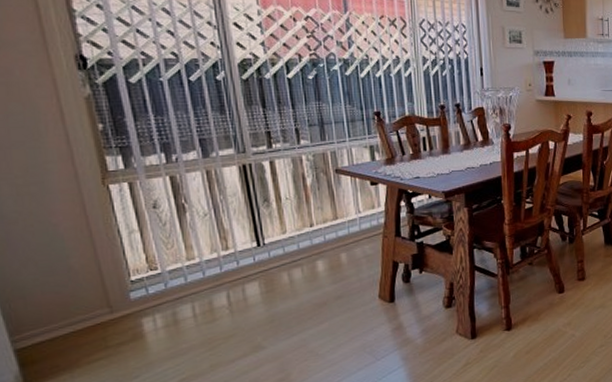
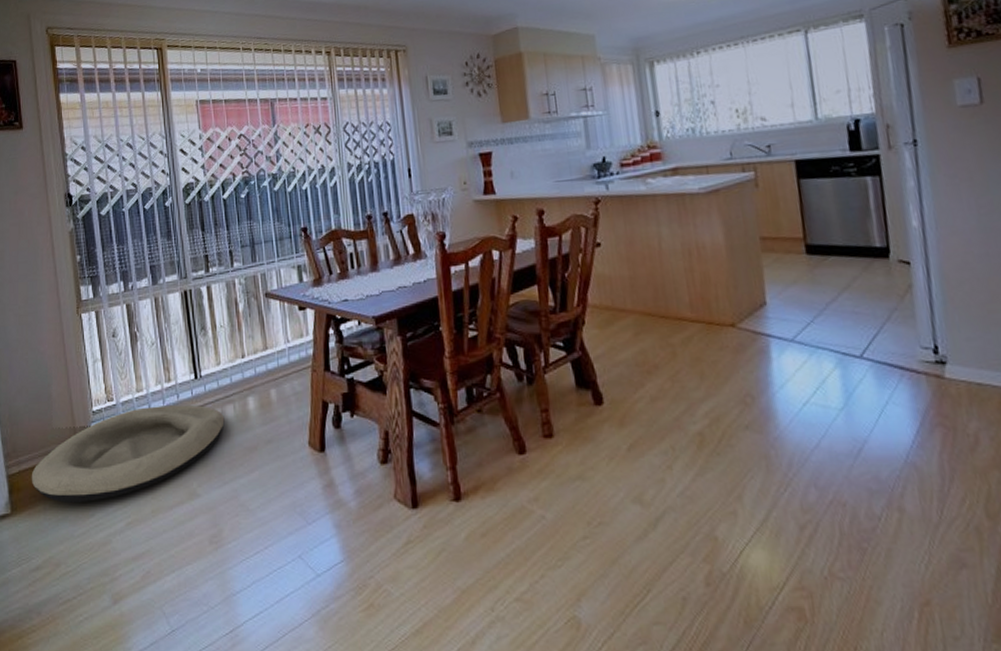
dog bed: none [50,269,292,369] -> present [31,404,225,504]

